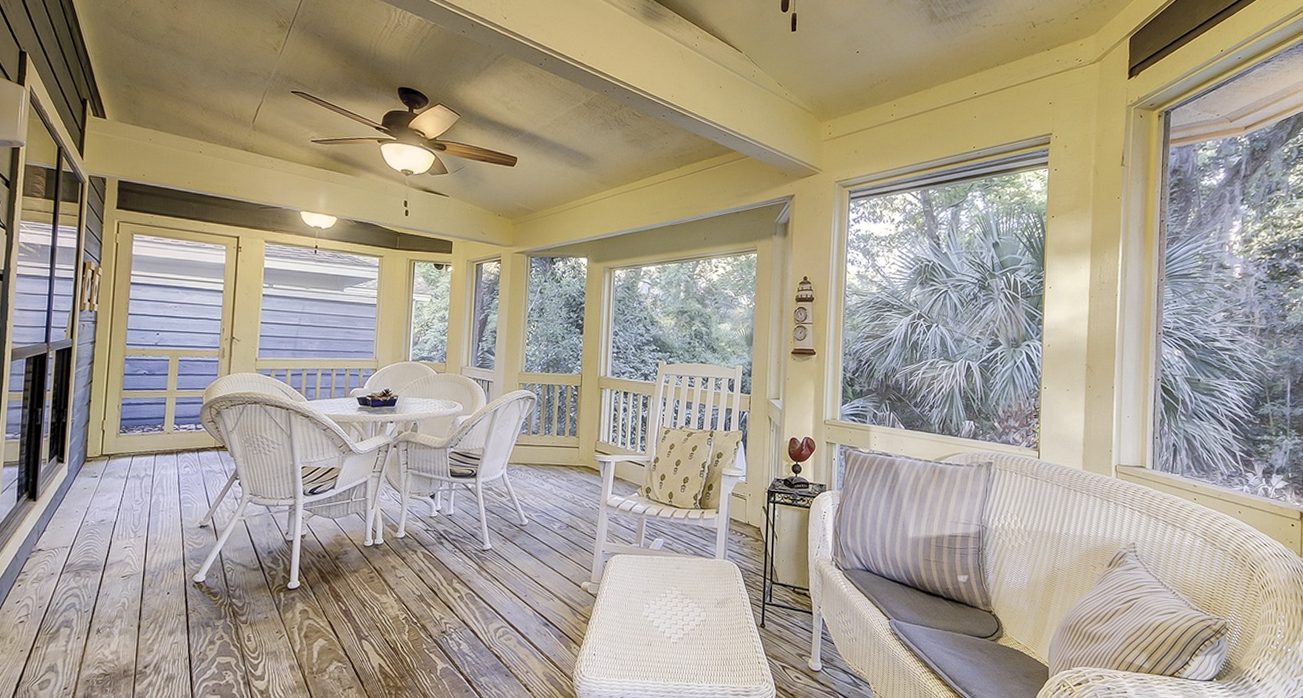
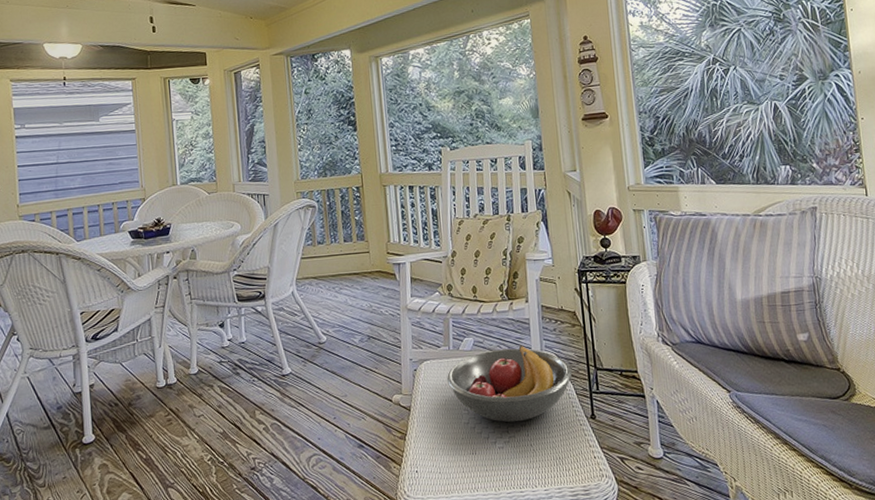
fruit bowl: none [634,551,750,622] -> present [447,345,573,423]

